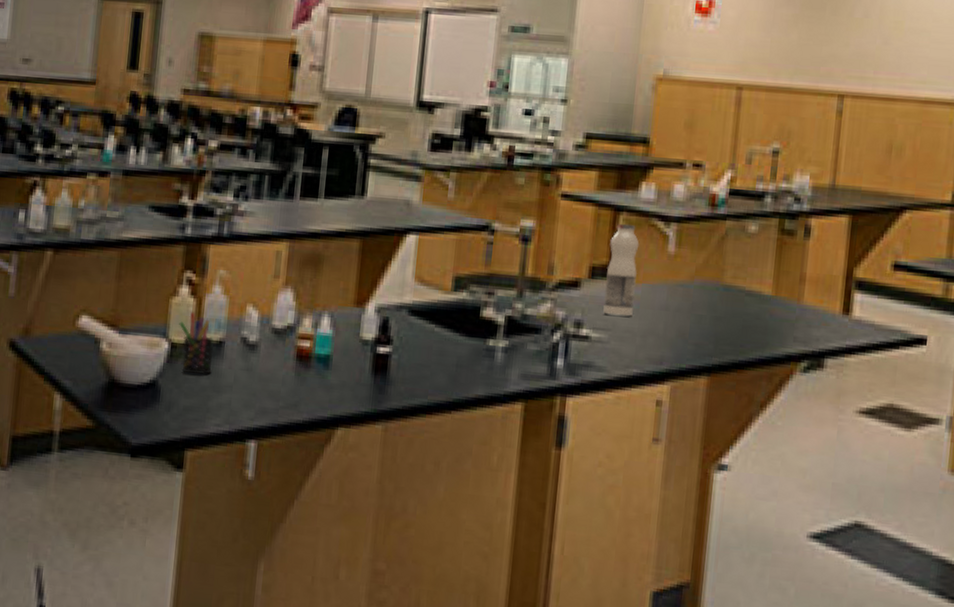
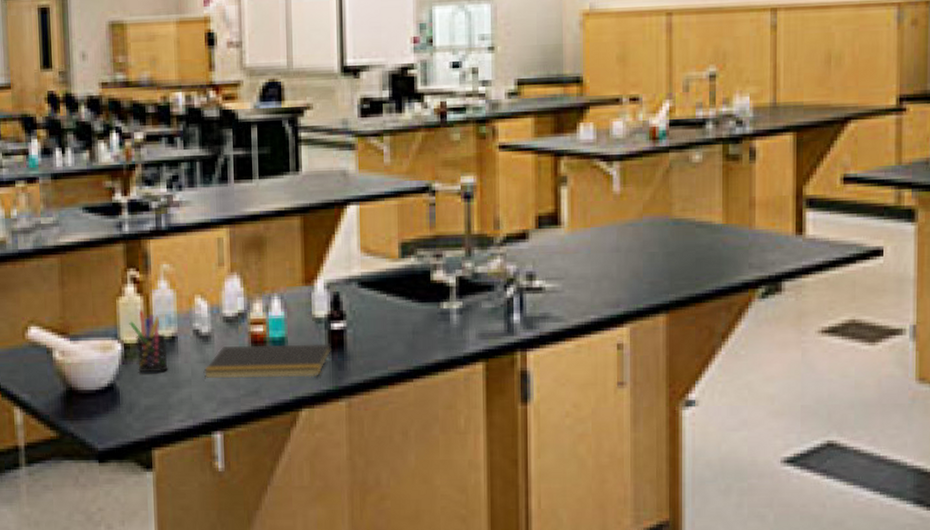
notepad: none [245,357,376,398] -> present [203,343,333,379]
beverage bottle: present [603,224,640,317] -> none [554,169,585,263]

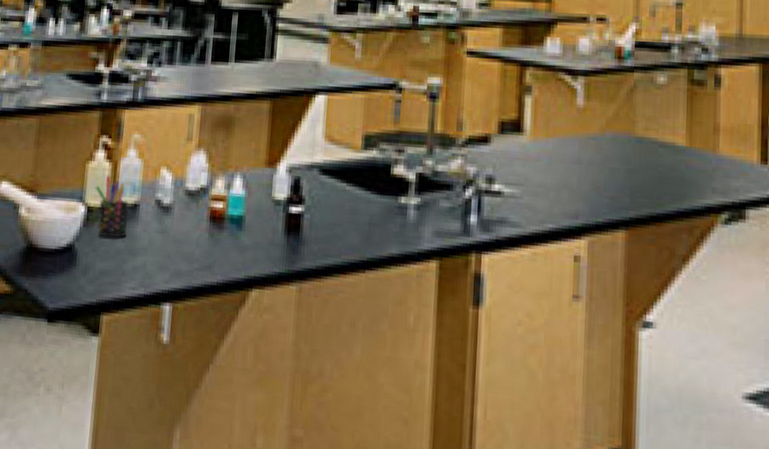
notepad: present [203,343,333,379] -> none [160,219,289,259]

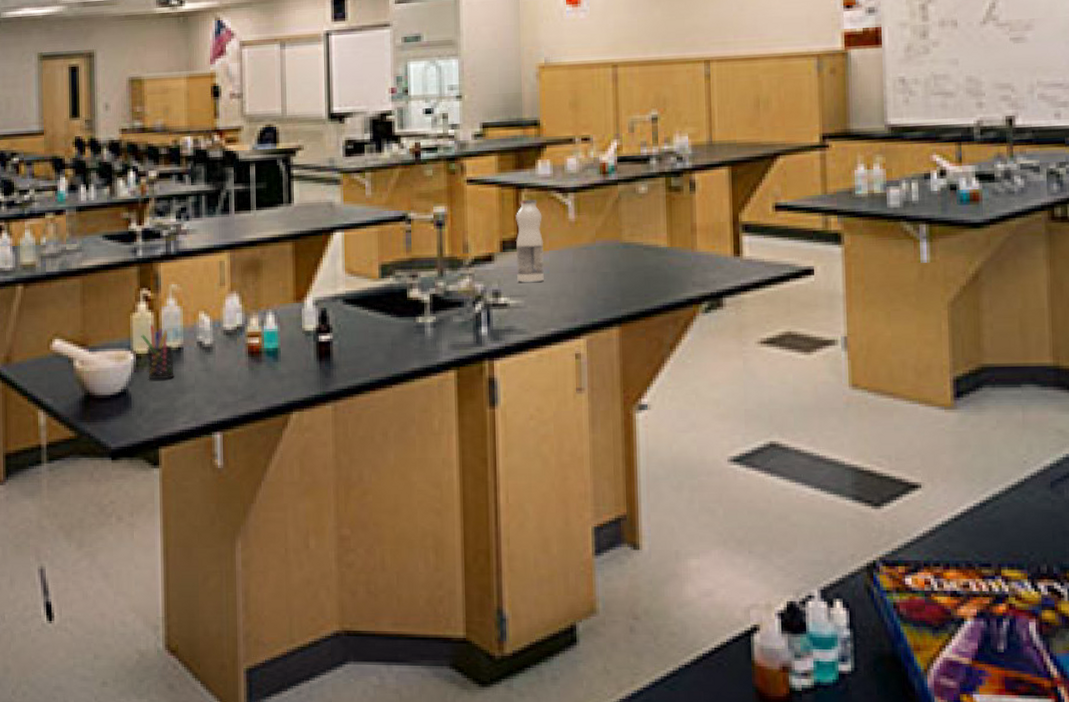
beverage bottle: none [515,79,548,171] -> present [516,200,544,282]

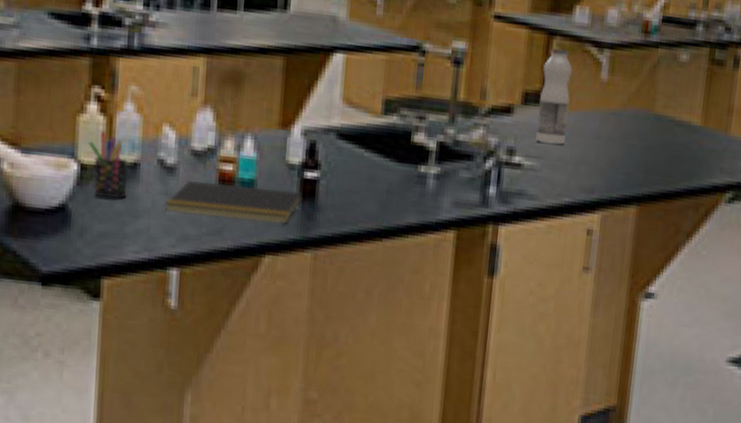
notepad: none [205,354,320,385] -> present [164,180,304,225]

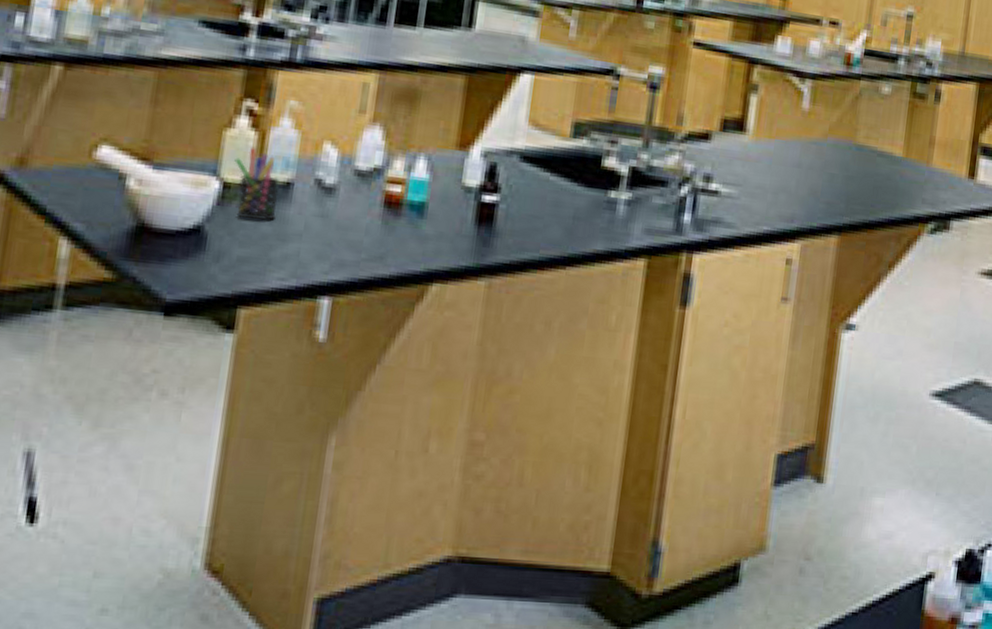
notepad: present [164,180,304,225] -> none [319,202,480,251]
beverage bottle: present [536,49,573,145] -> none [734,77,774,173]

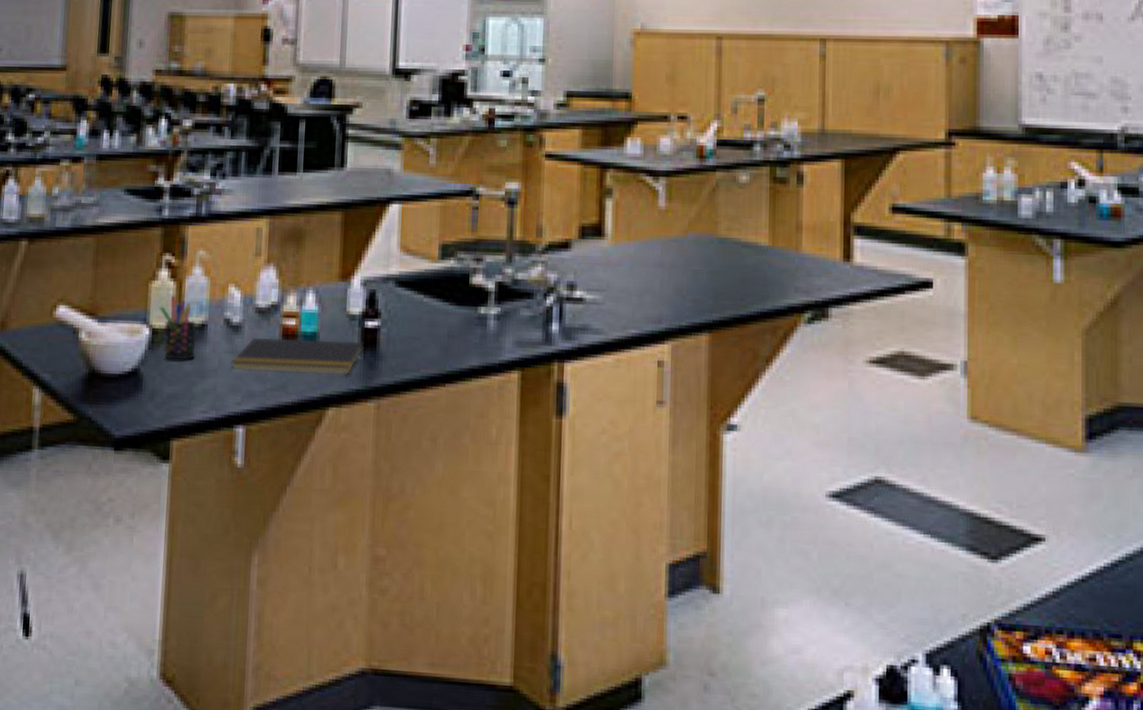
notepad: none [319,202,480,251] -> present [230,338,365,376]

